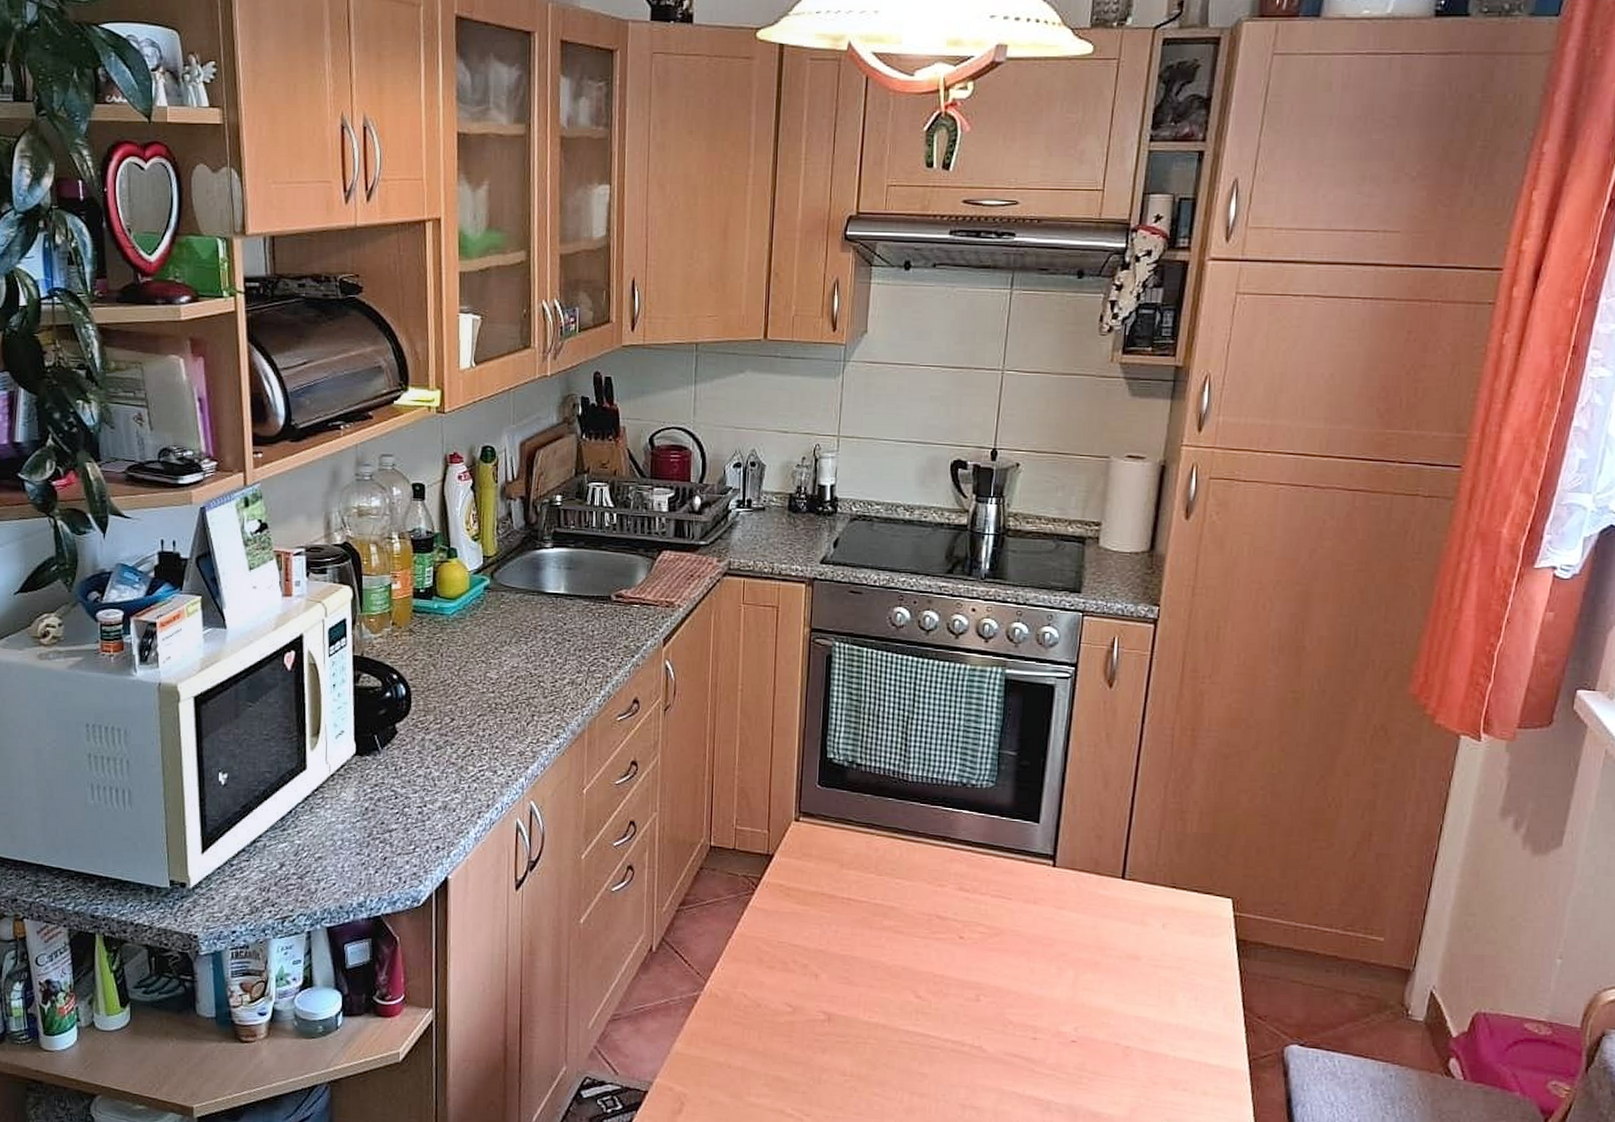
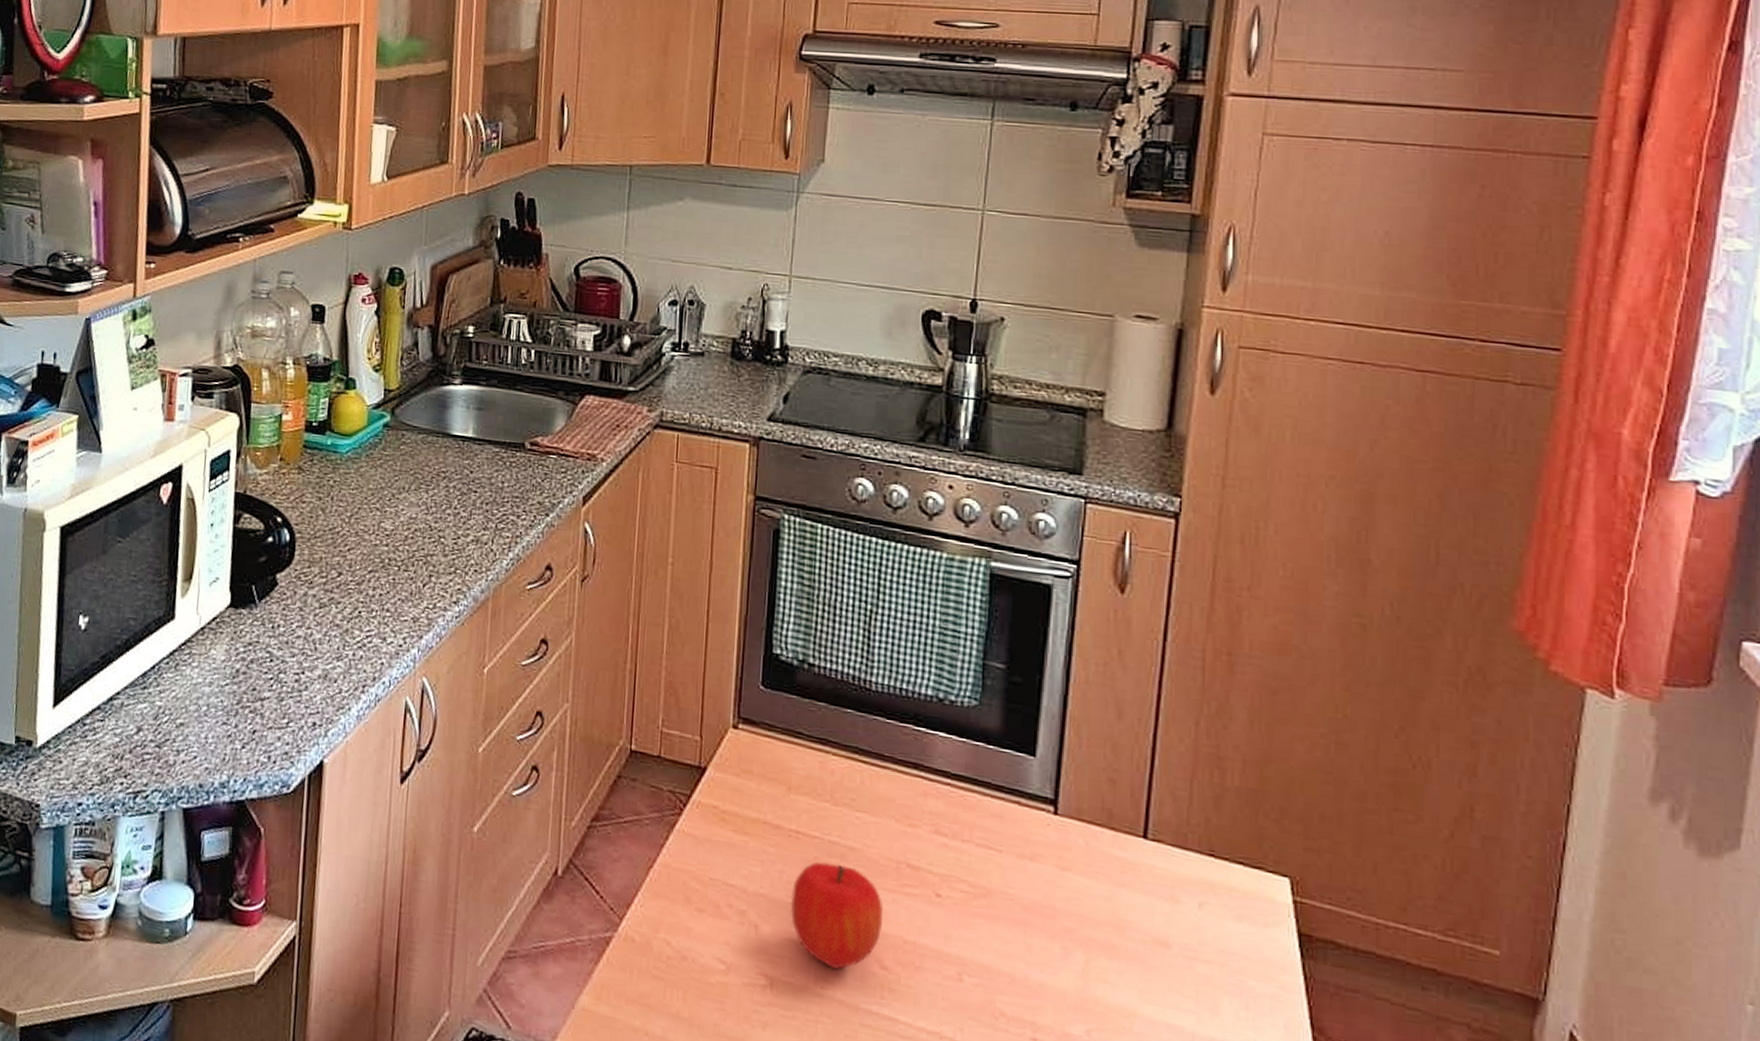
fruit: none [843,920,918,1003] -> present [790,861,884,970]

